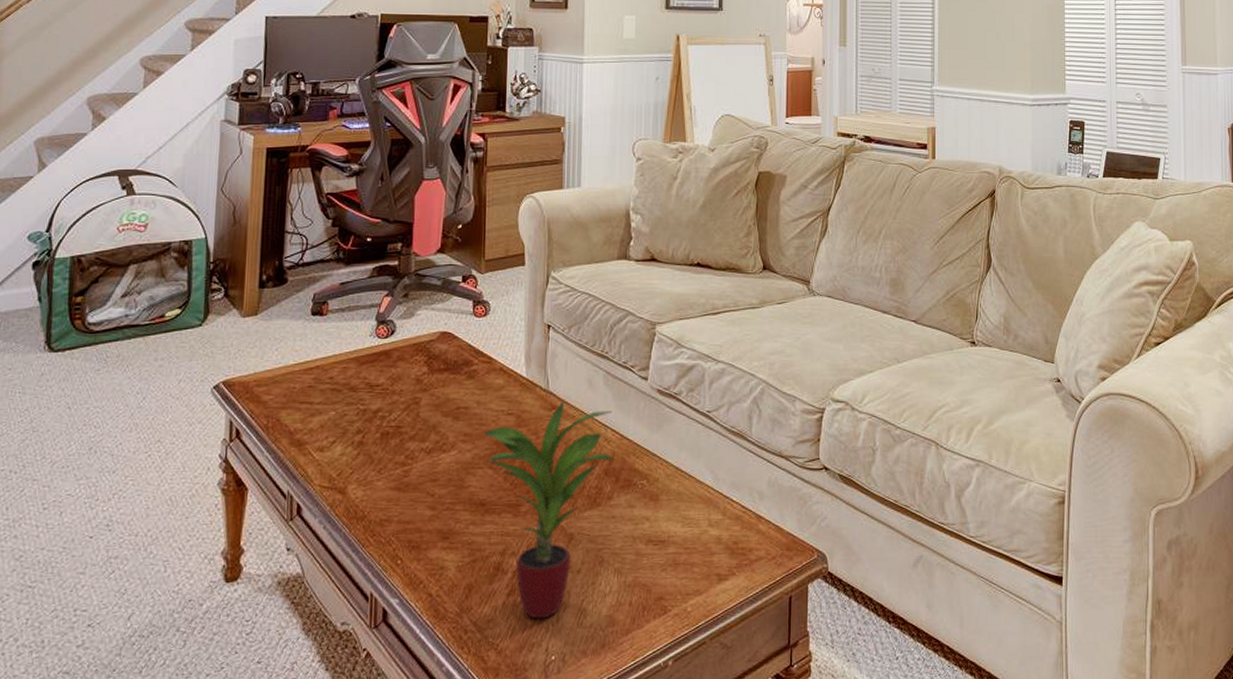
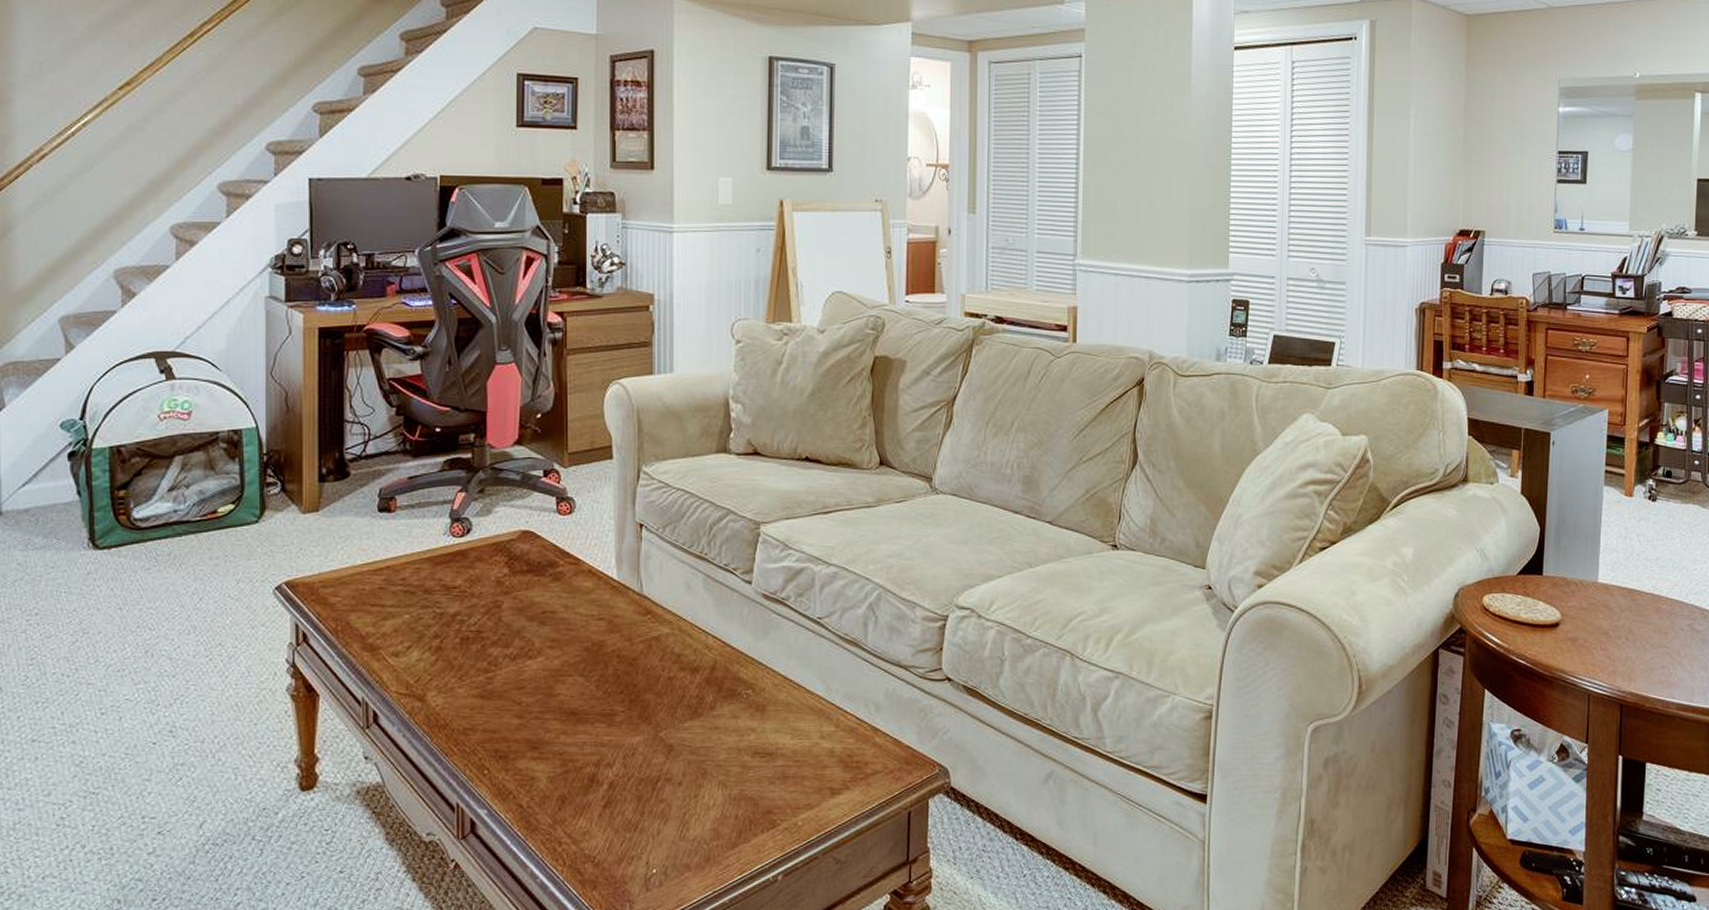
potted plant: present [483,400,613,619] -> none [572,604,715,832]

